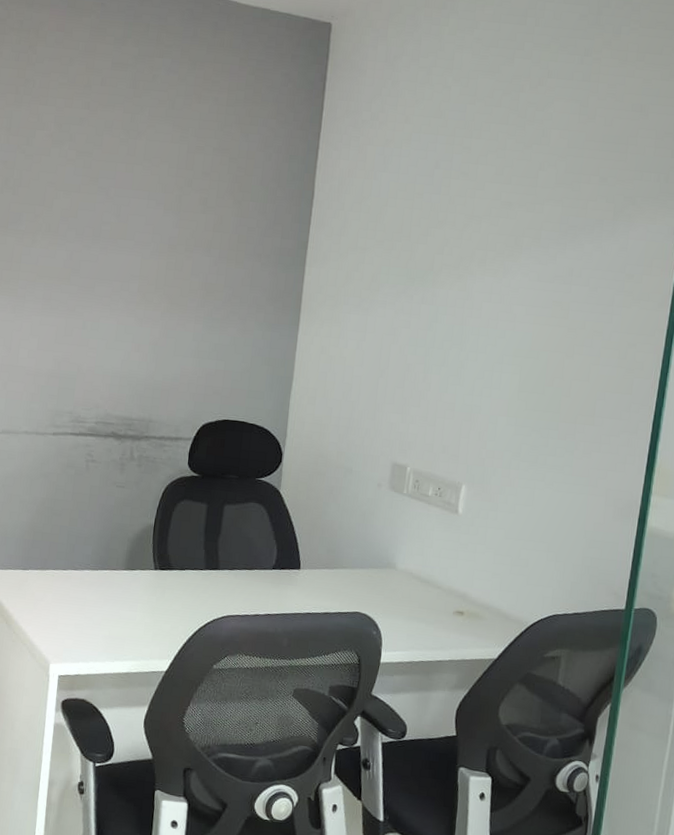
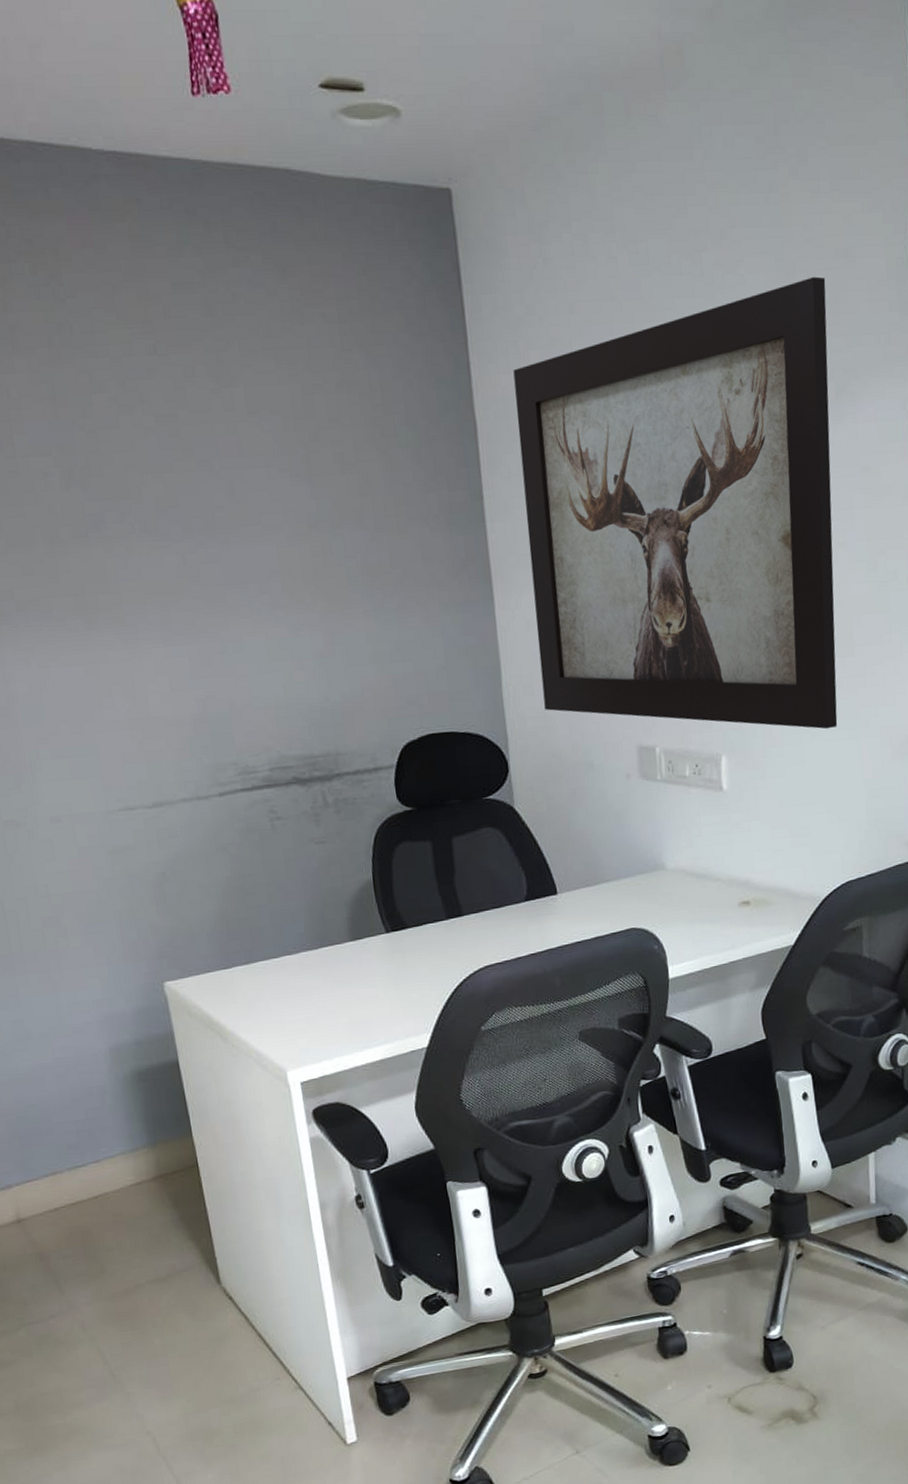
wall art: none [322,122,620,482] -> present [513,276,838,729]

